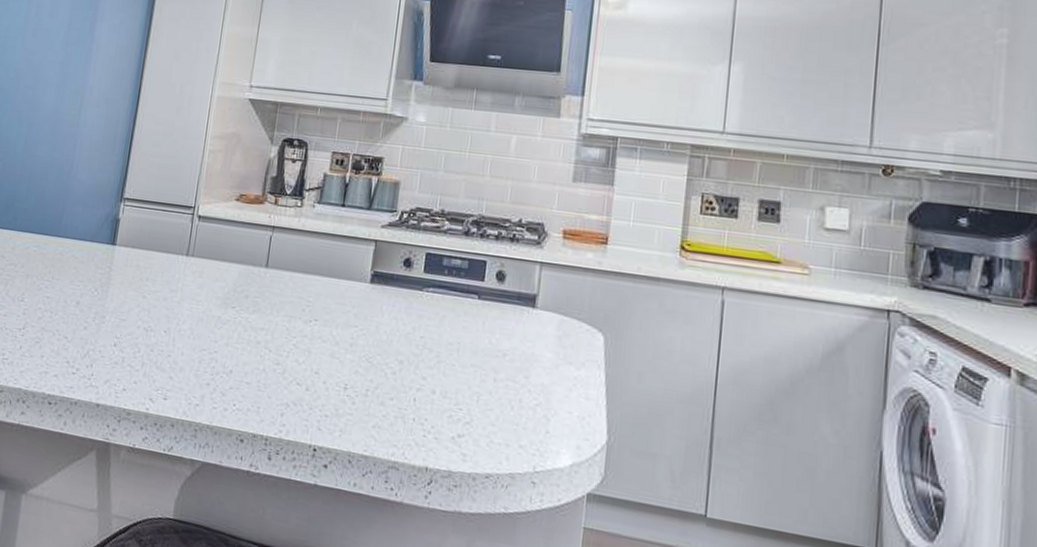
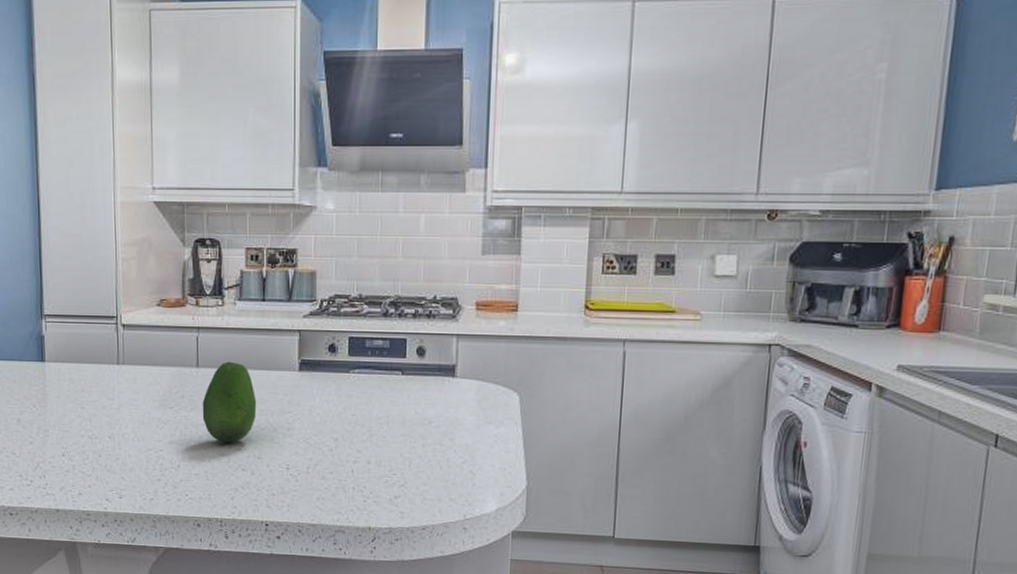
fruit: none [263,264,323,353] -> present [202,361,257,443]

